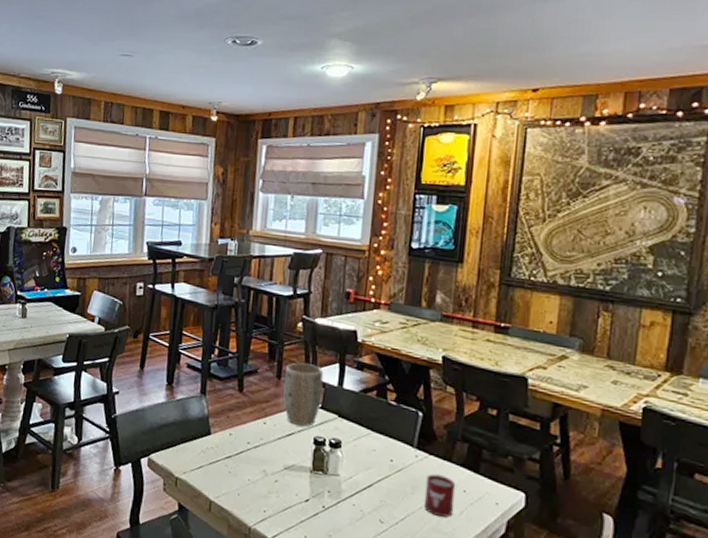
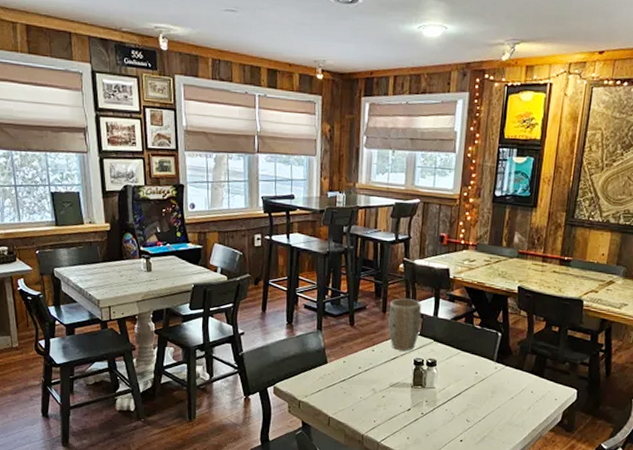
cup: present [423,474,456,517] -> none [500,380,526,413]

